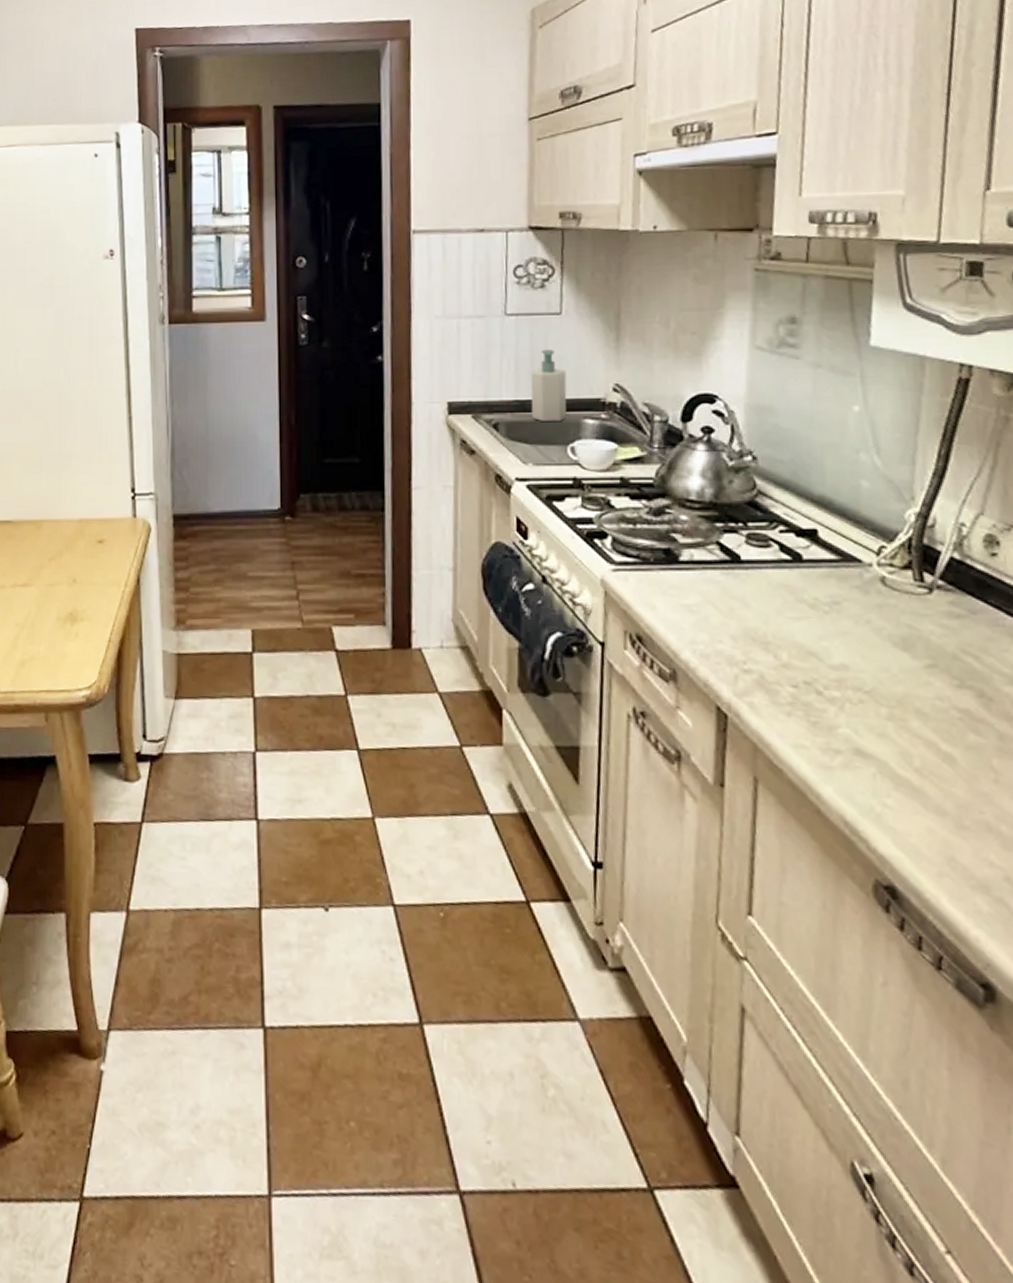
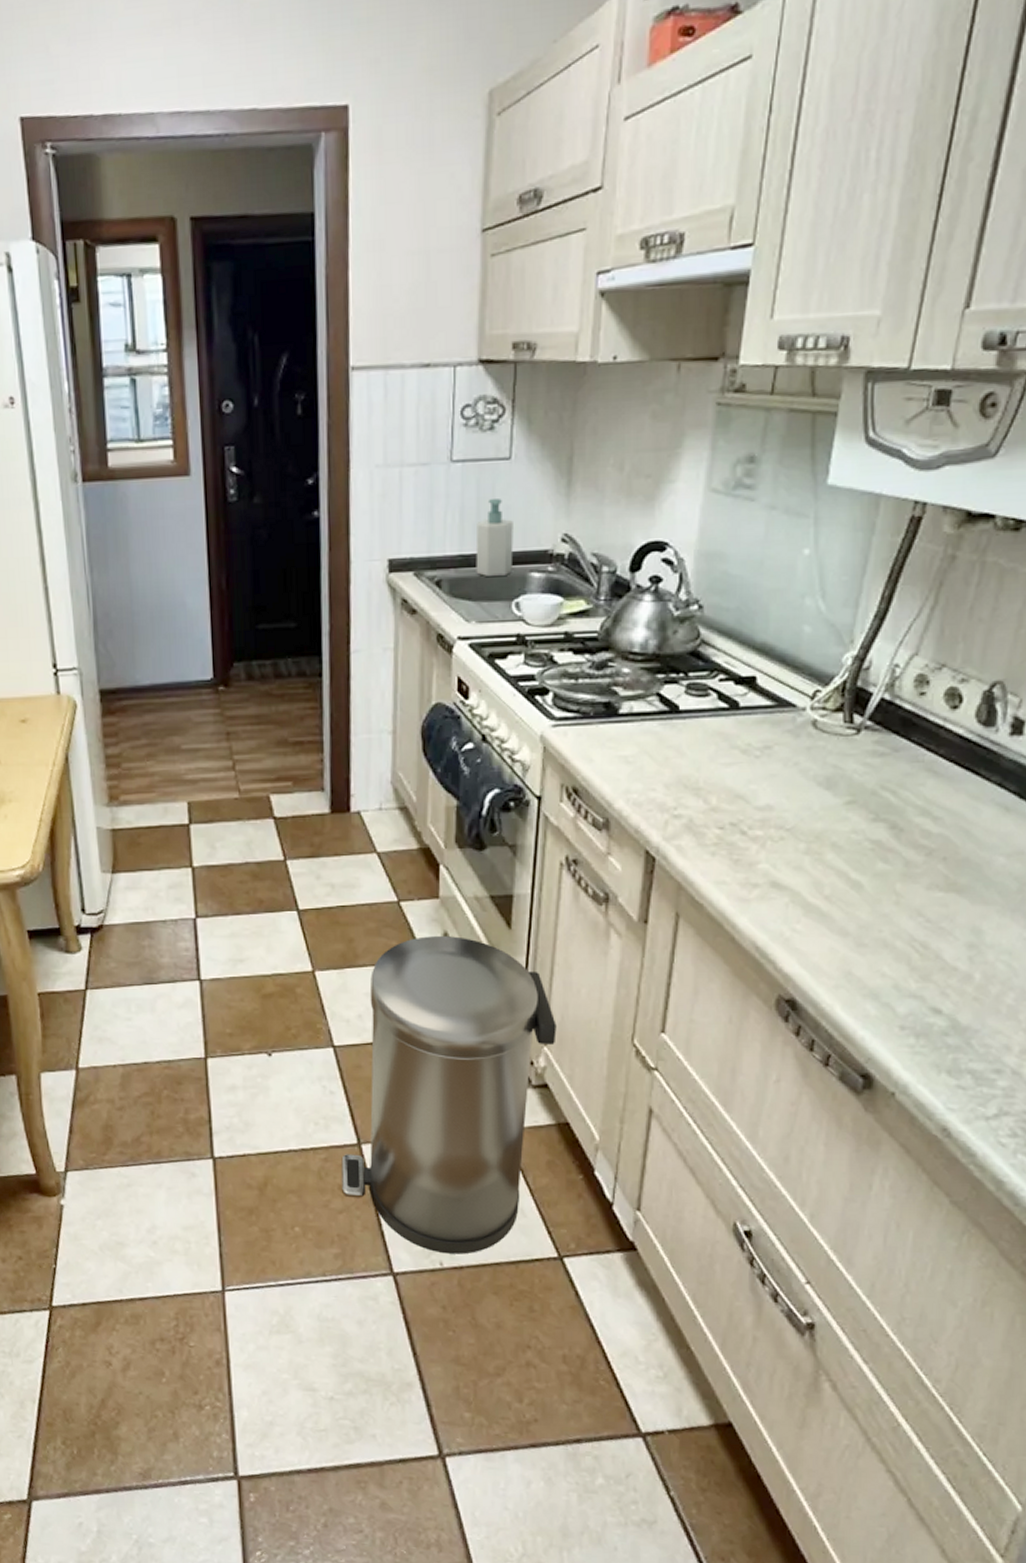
pedal bin: none [401,786,633,1175] -> present [341,936,557,1254]

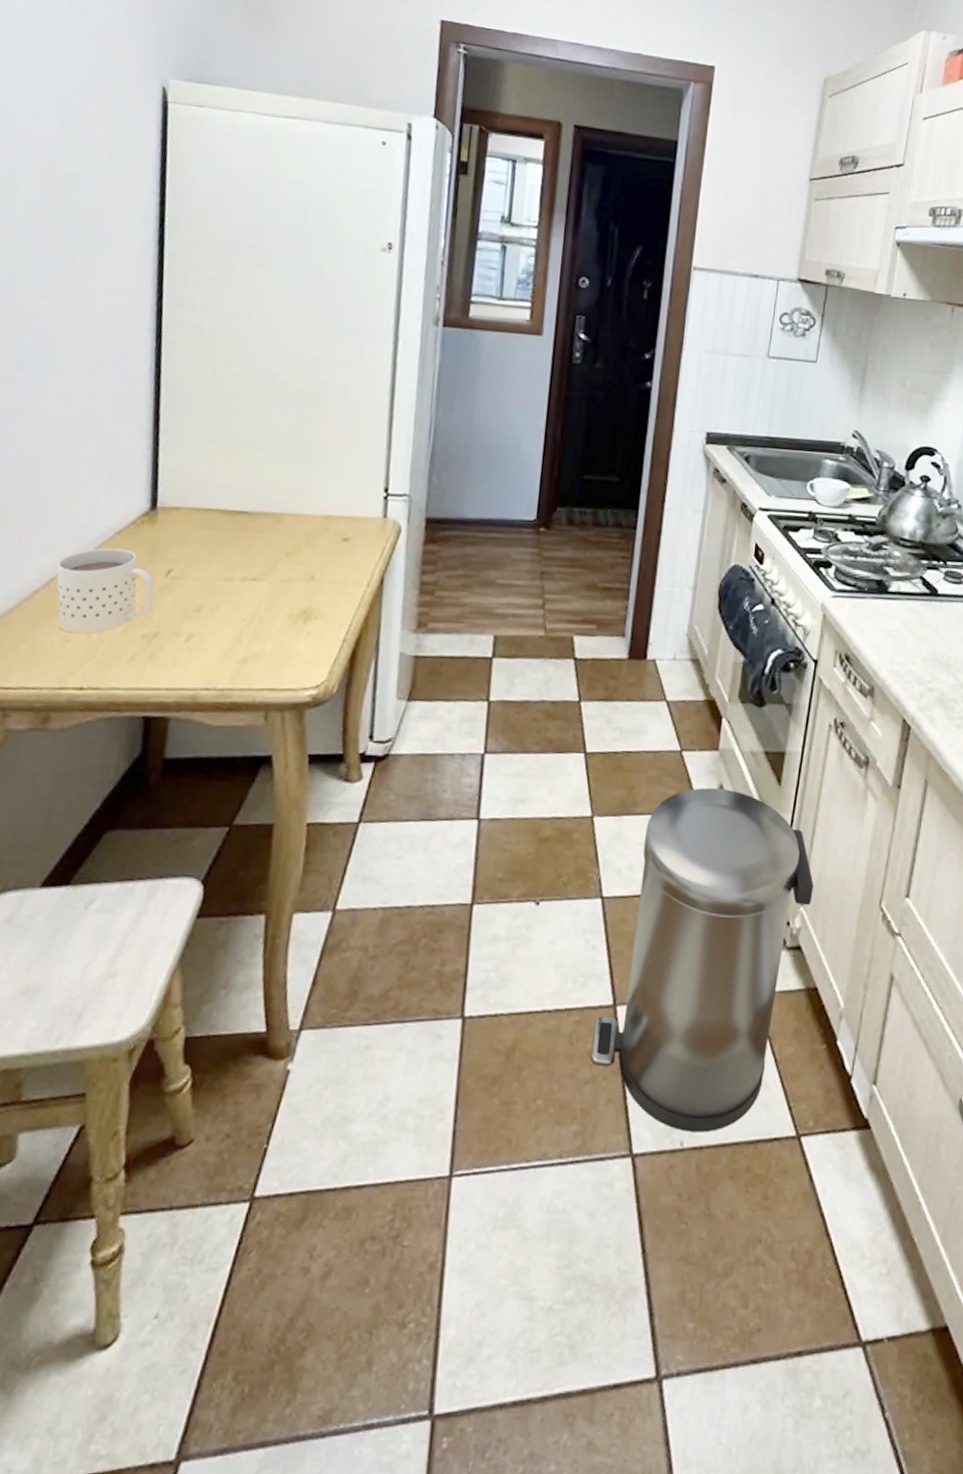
soap bottle: present [475,499,514,578] -> none [779,393,814,460]

